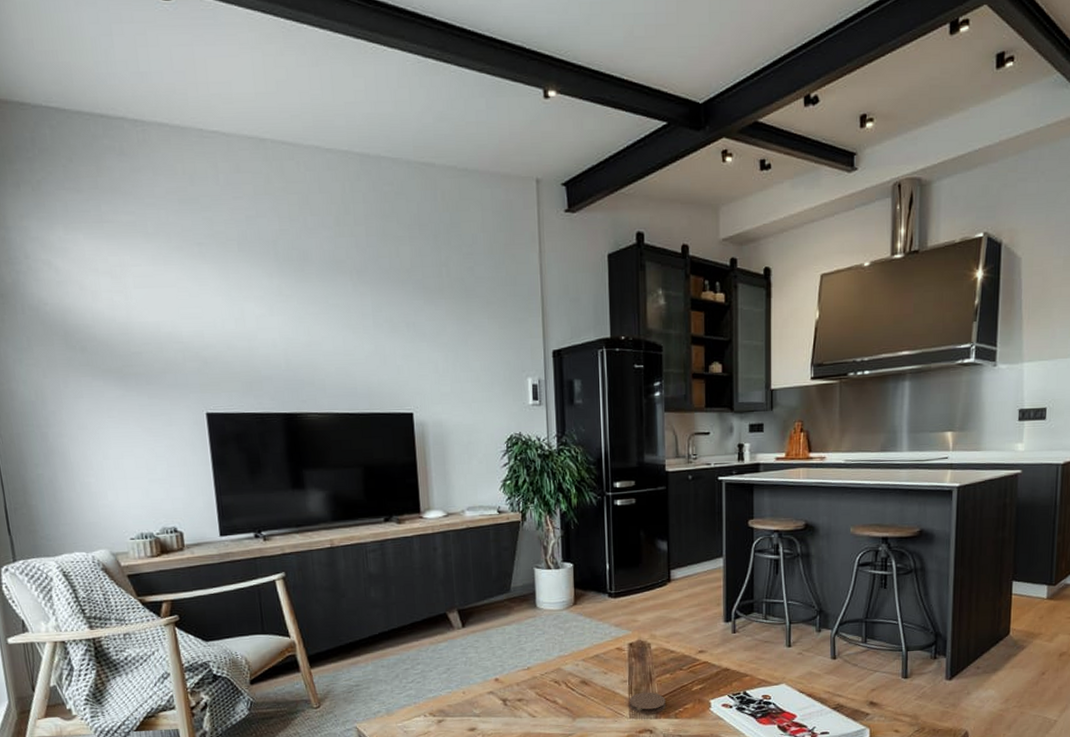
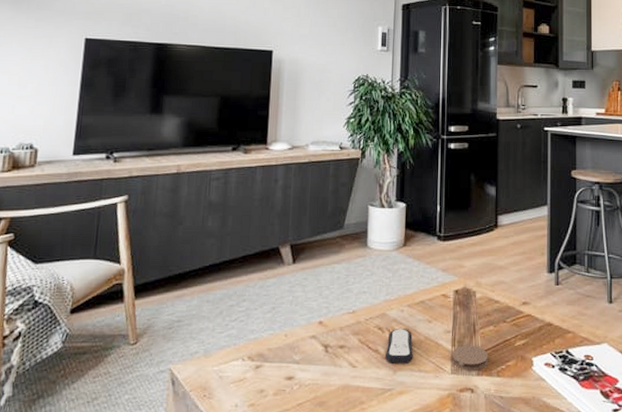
remote control: none [563,681,591,712] -> present [384,329,413,364]

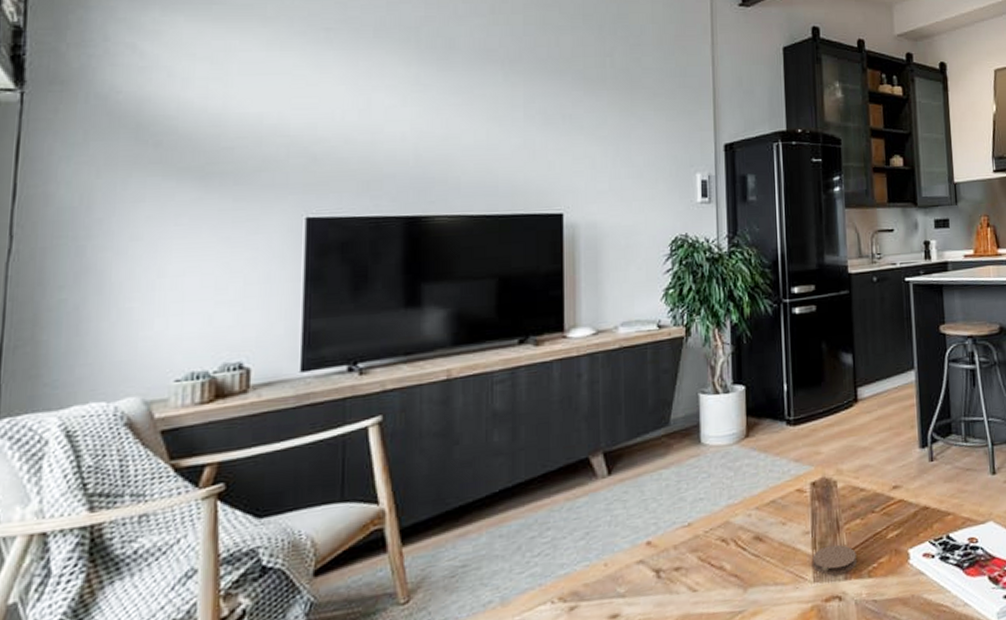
remote control: present [384,329,413,364] -> none [731,536,767,581]

